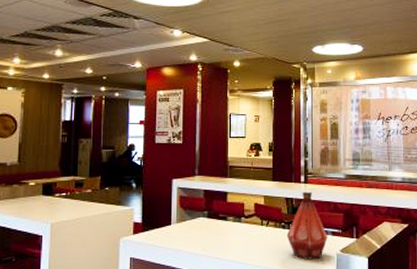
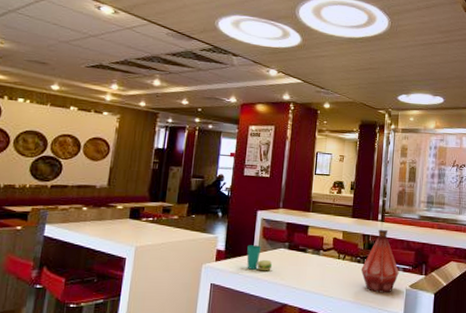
cup: none [165,215,193,242] -> present [247,245,273,271]

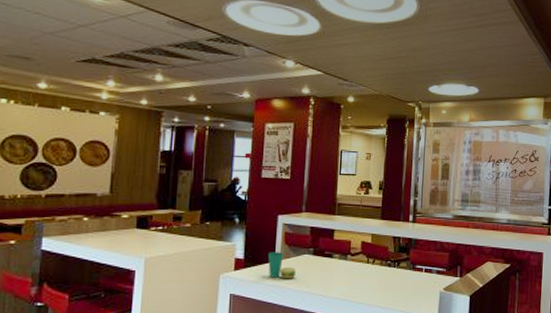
bottle: present [361,229,399,293] -> none [391,230,433,297]

